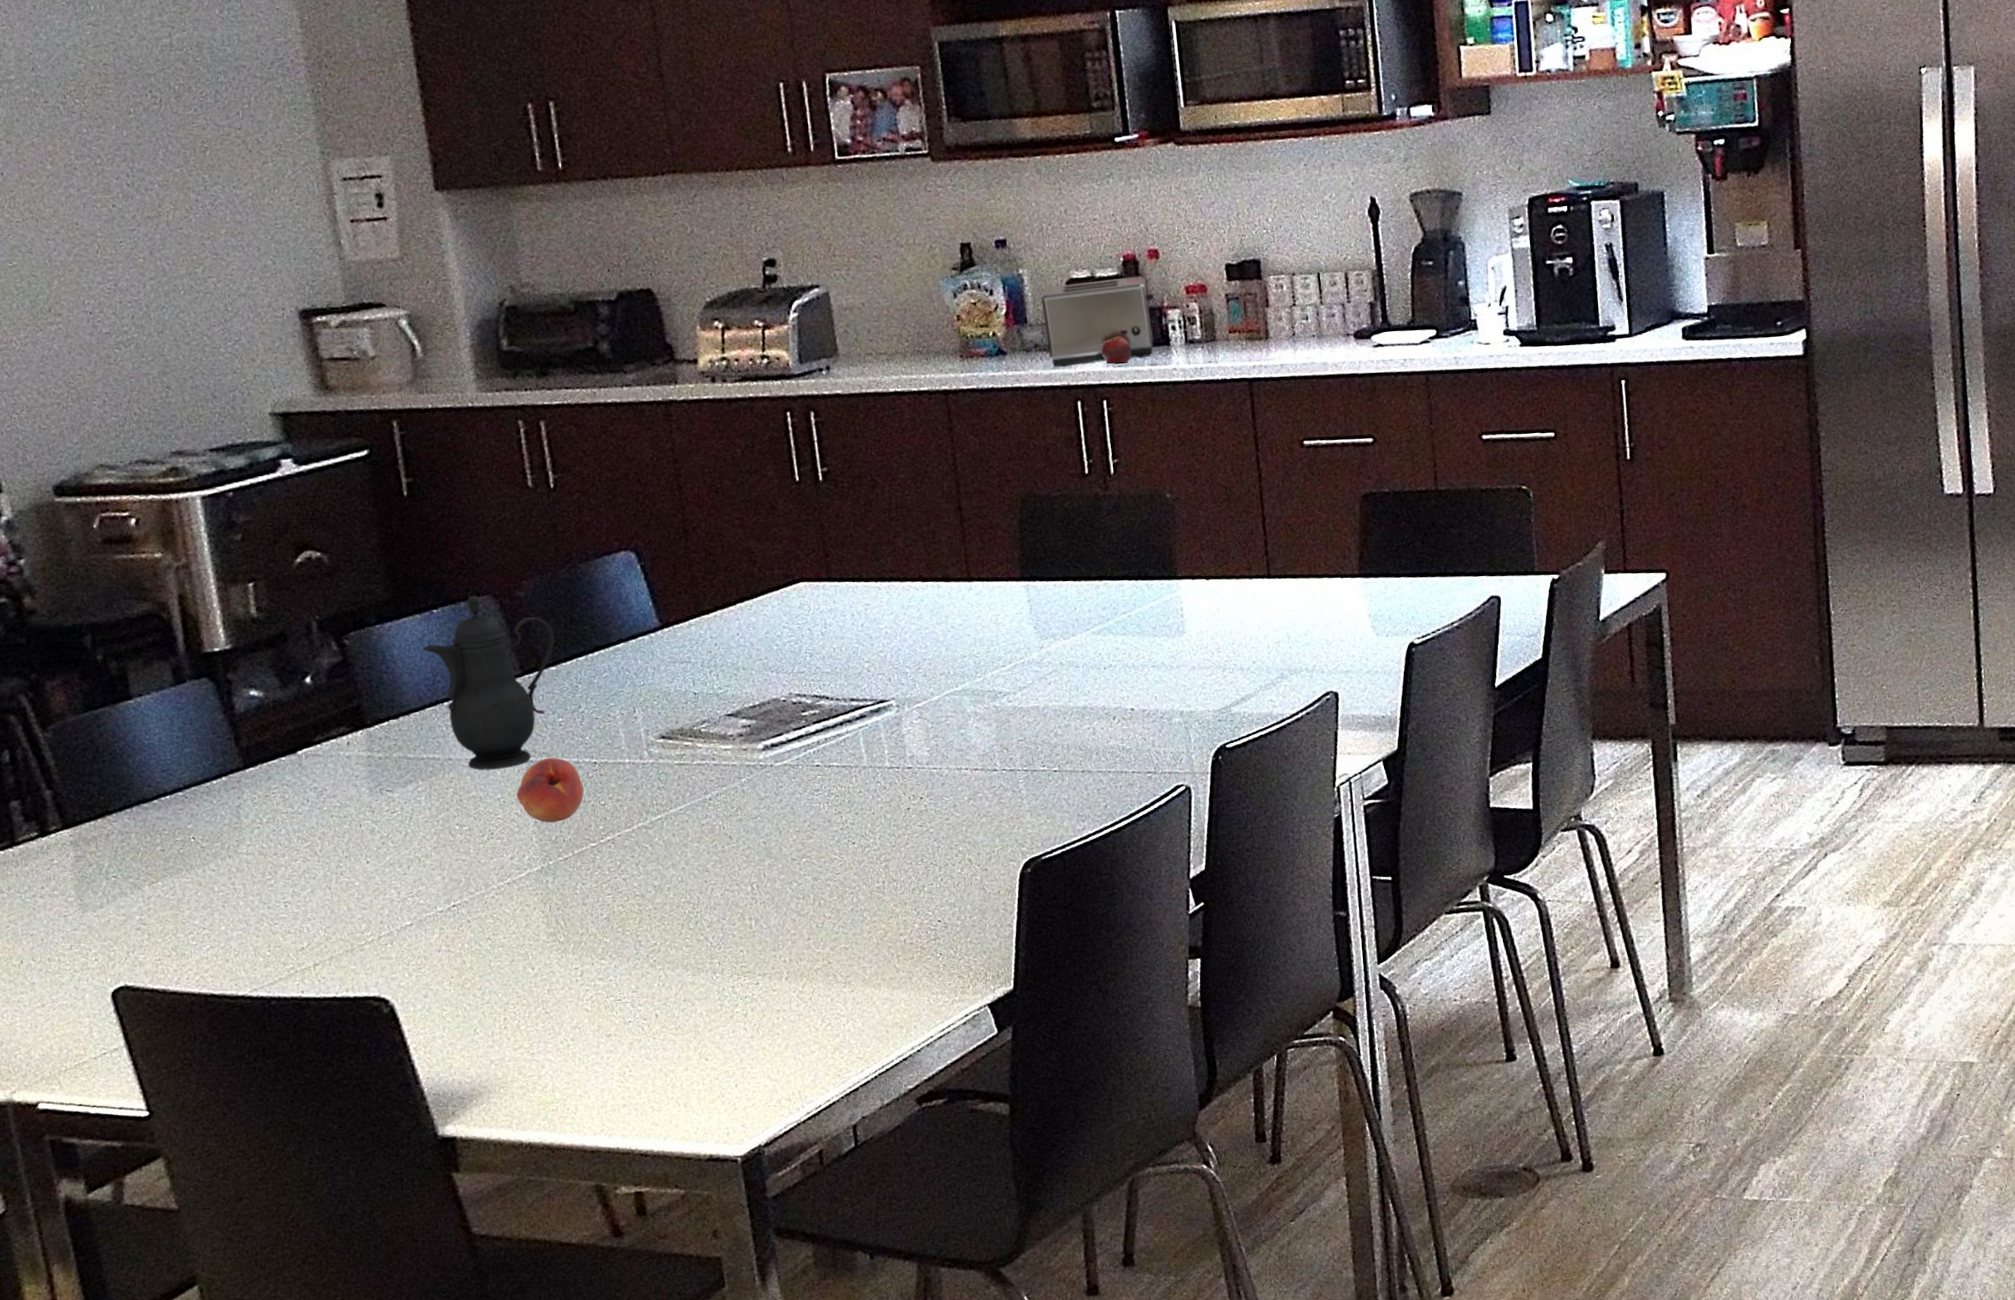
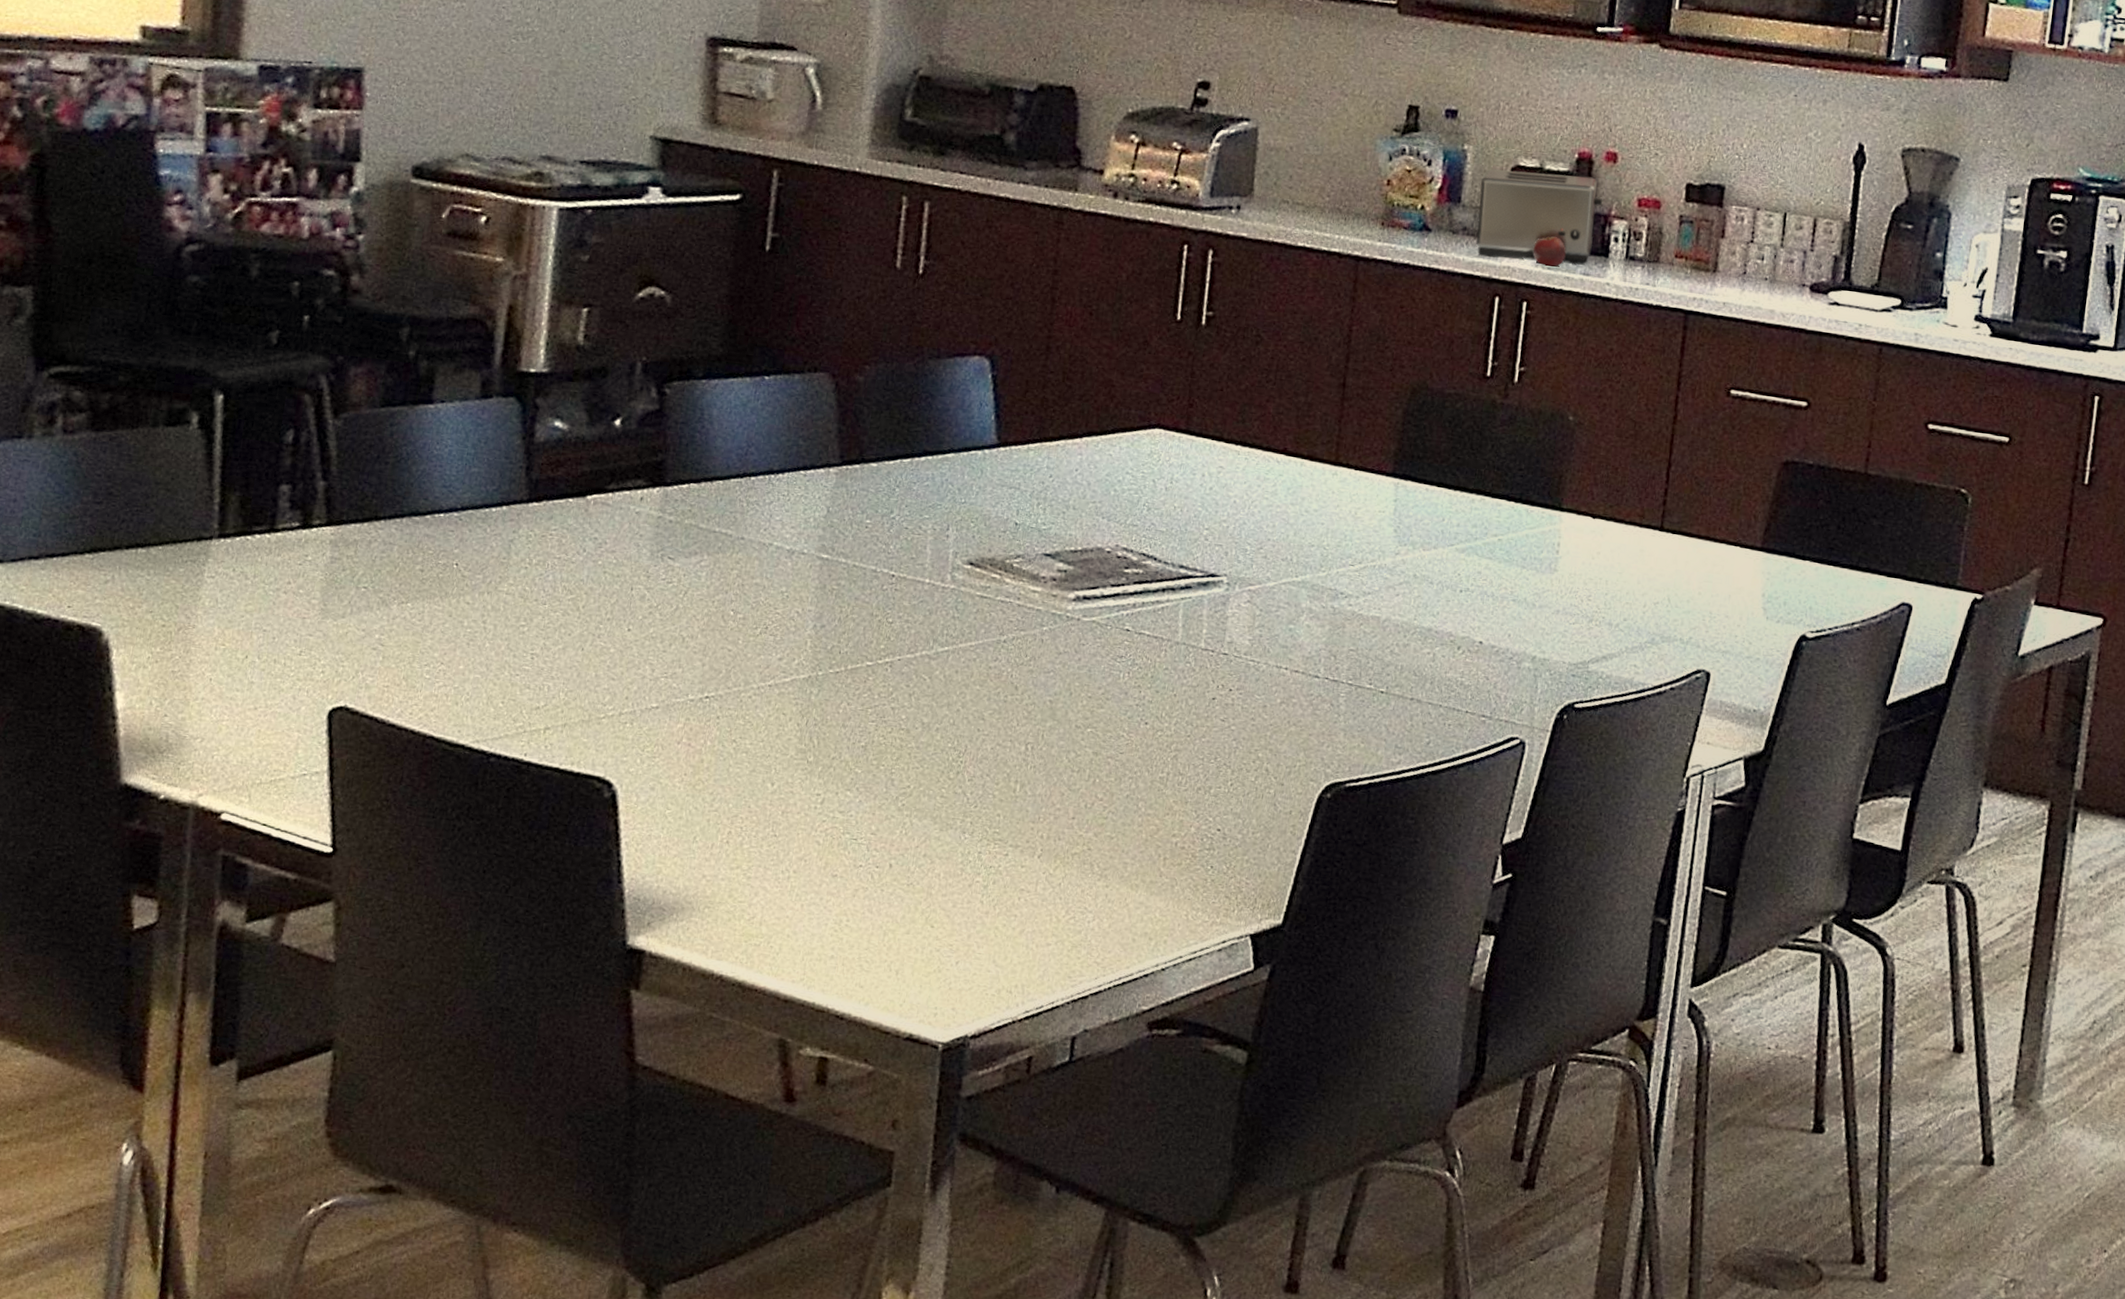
coffeepot: present [423,595,555,770] -> none [744,369,884,560]
fruit: present [516,757,584,823] -> none [801,559,875,631]

